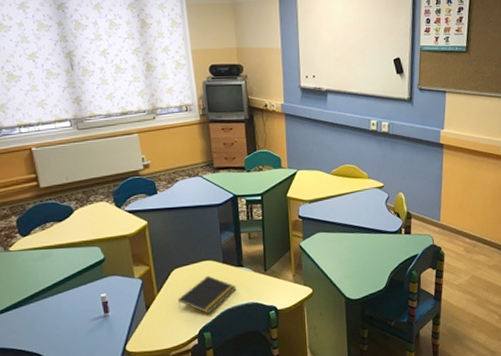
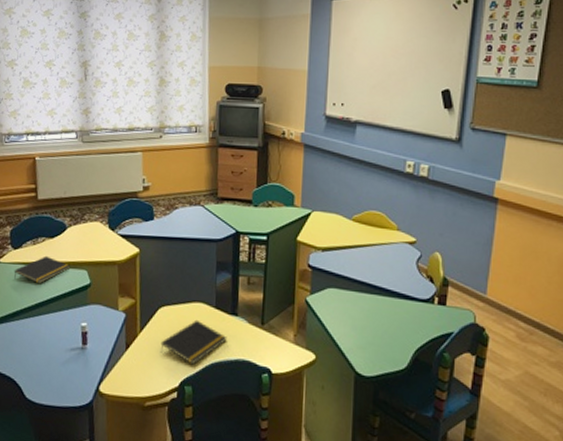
notepad: none [26,238,83,266] -> present [14,255,71,284]

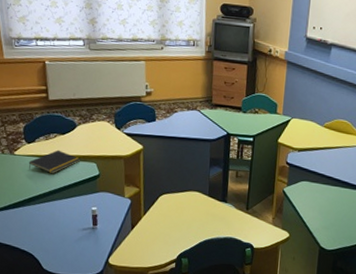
notepad: present [160,319,228,365] -> none [161,205,218,241]

